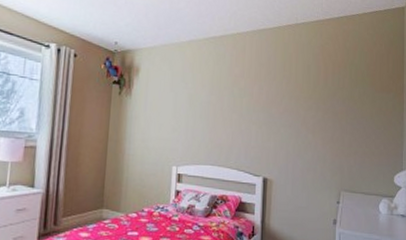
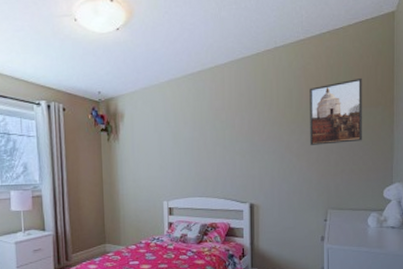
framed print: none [326,63,375,125] -> present [310,77,362,145]

